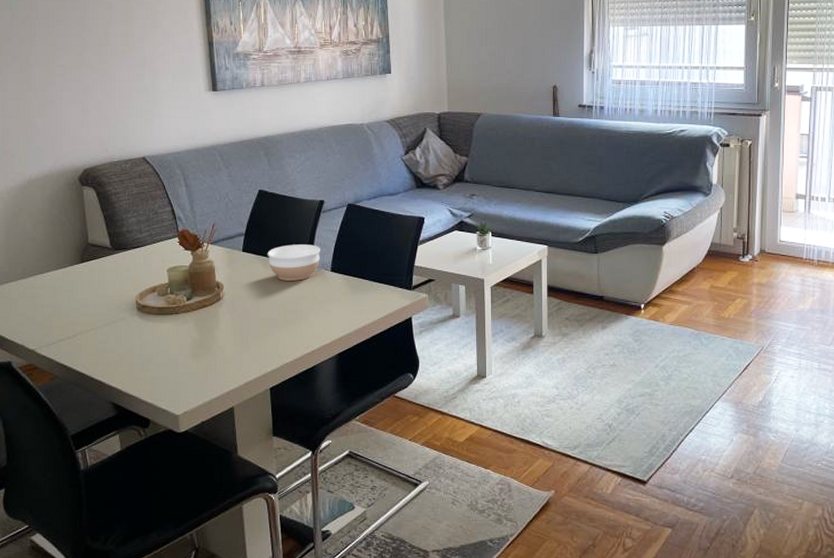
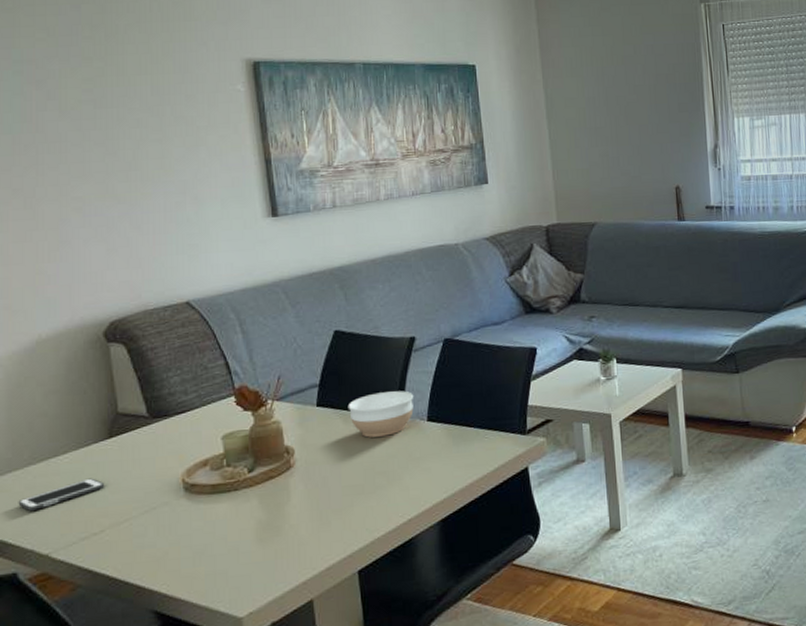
cell phone: none [13,293,78,314] -> present [18,478,105,511]

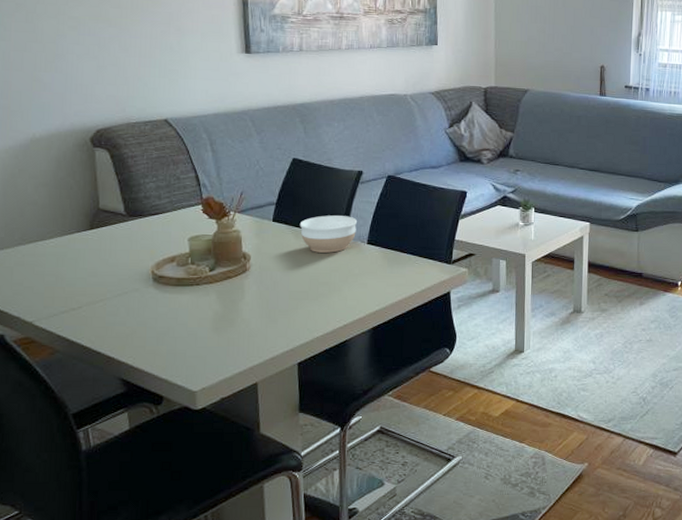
cell phone: present [18,478,105,511] -> none [8,261,85,284]

